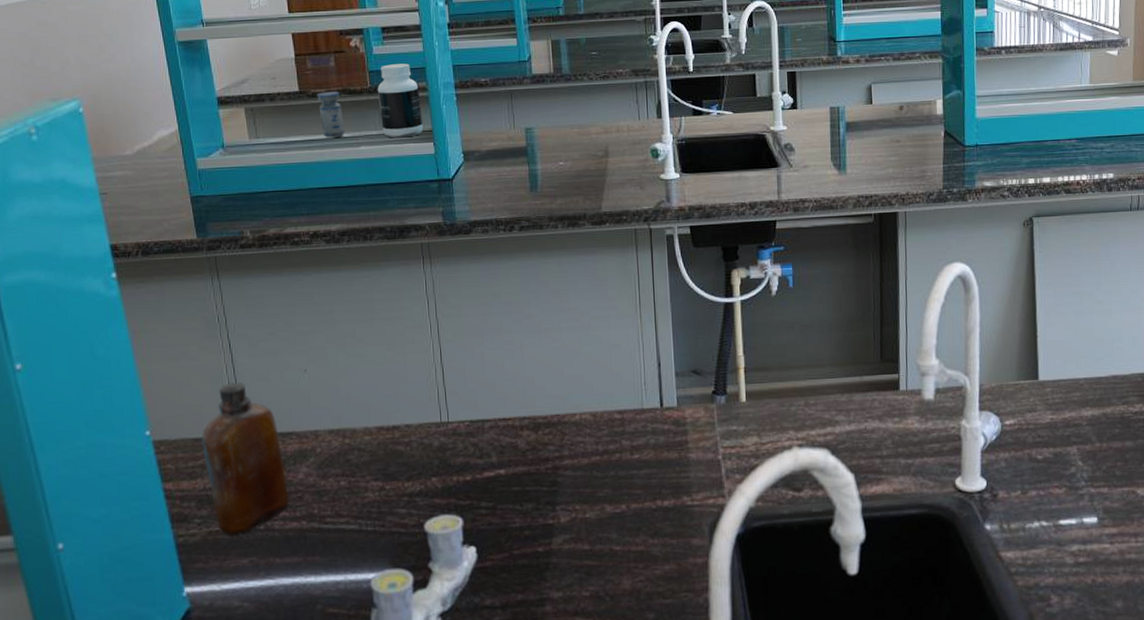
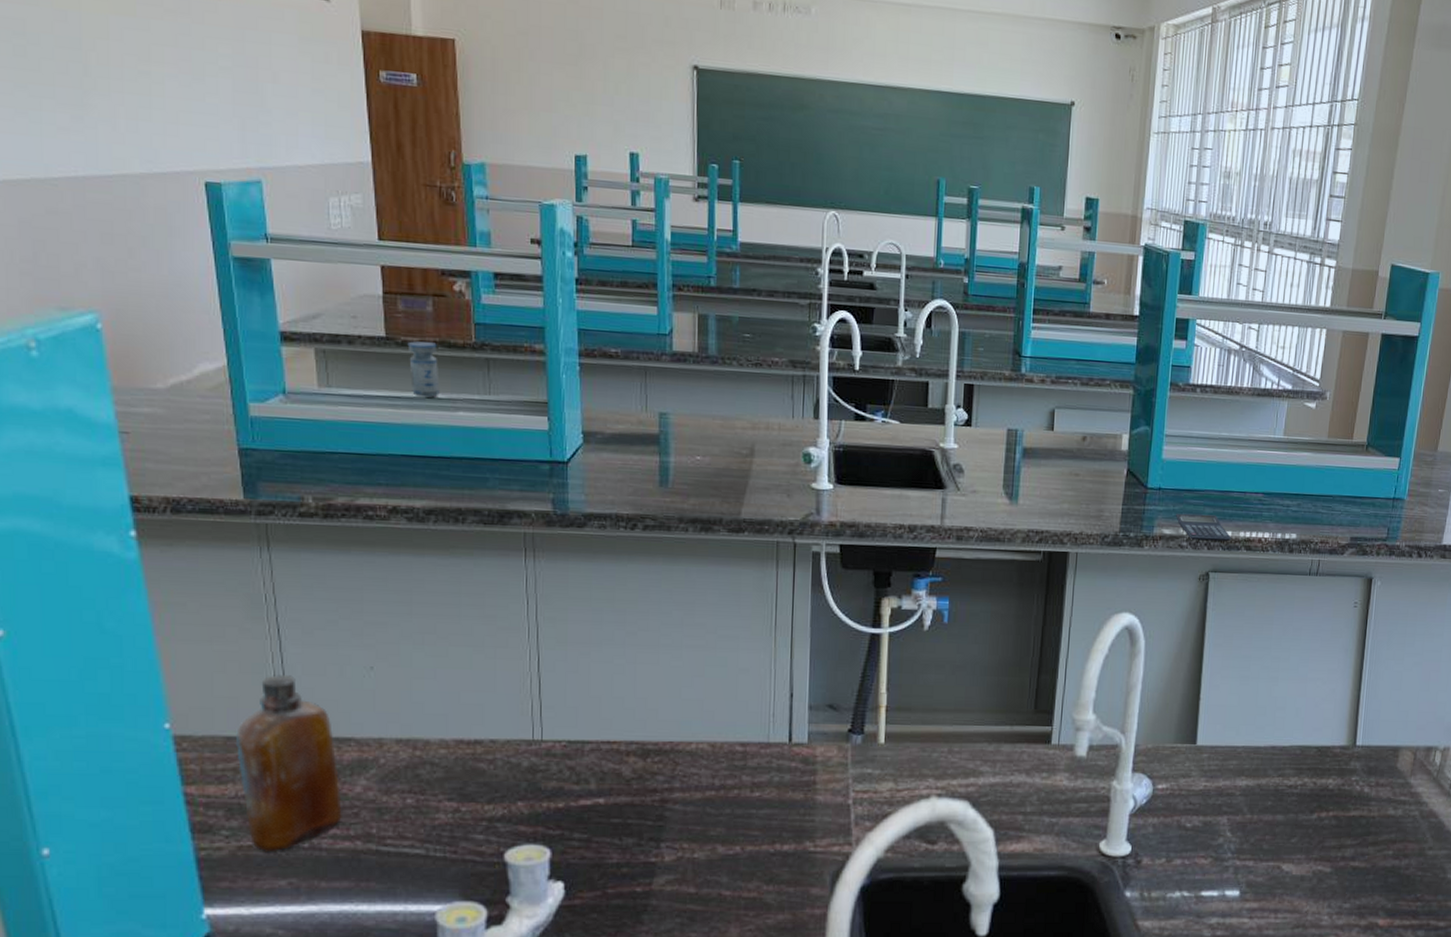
medicine bottle: present [377,63,424,138] -> none [483,318,537,408]
calculator: none [995,164,1051,189] -> present [1176,513,1232,541]

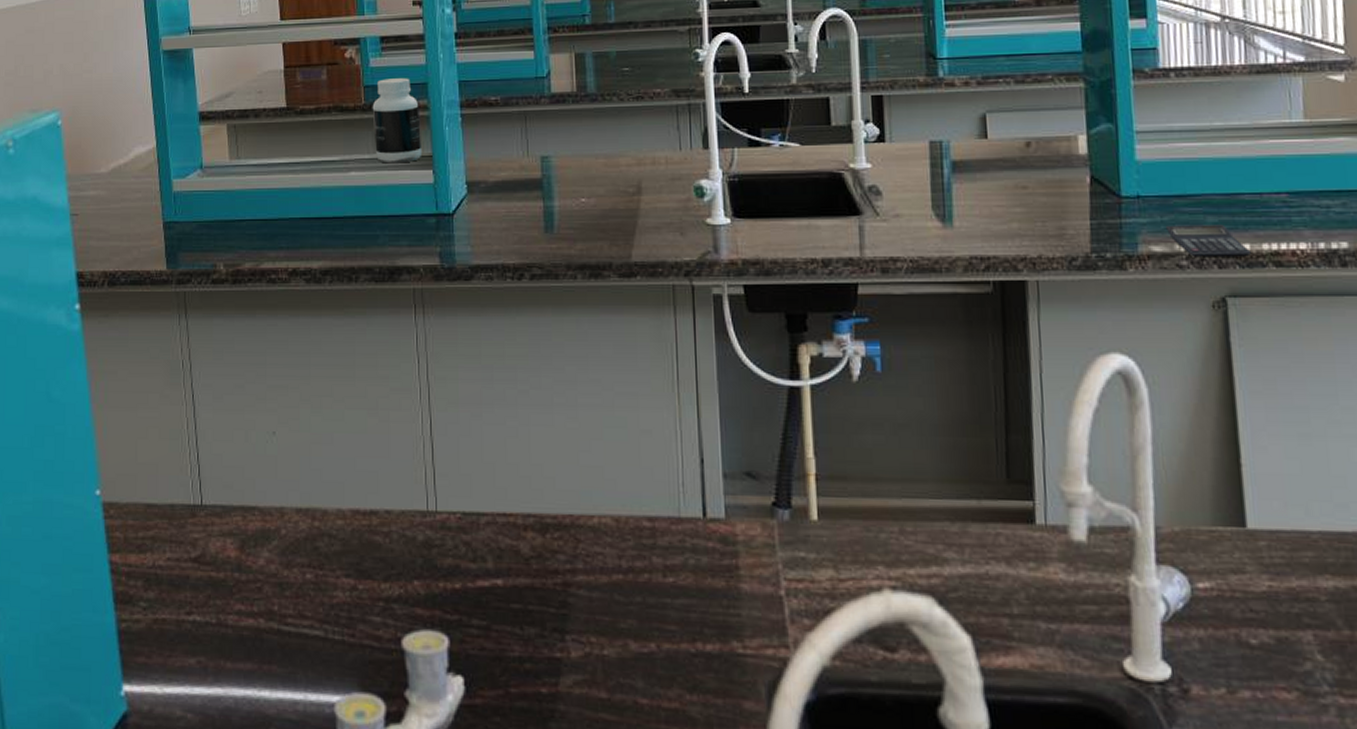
flask: present [235,675,342,852] -> none [154,441,247,627]
medicine: present [407,341,440,398] -> none [305,108,334,161]
medicine bottle: none [483,318,537,408] -> present [372,78,423,164]

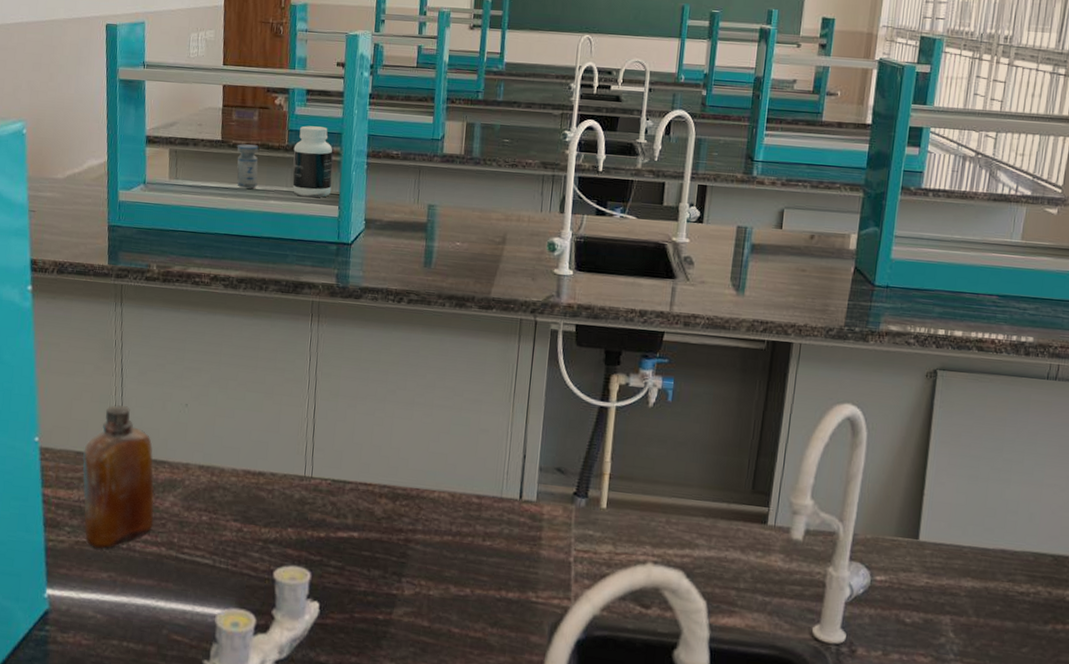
flask: none [154,441,247,627] -> present [82,405,155,549]
medicine: none [305,108,334,161] -> present [237,144,259,189]
calculator: present [1166,224,1252,257] -> none [903,311,963,340]

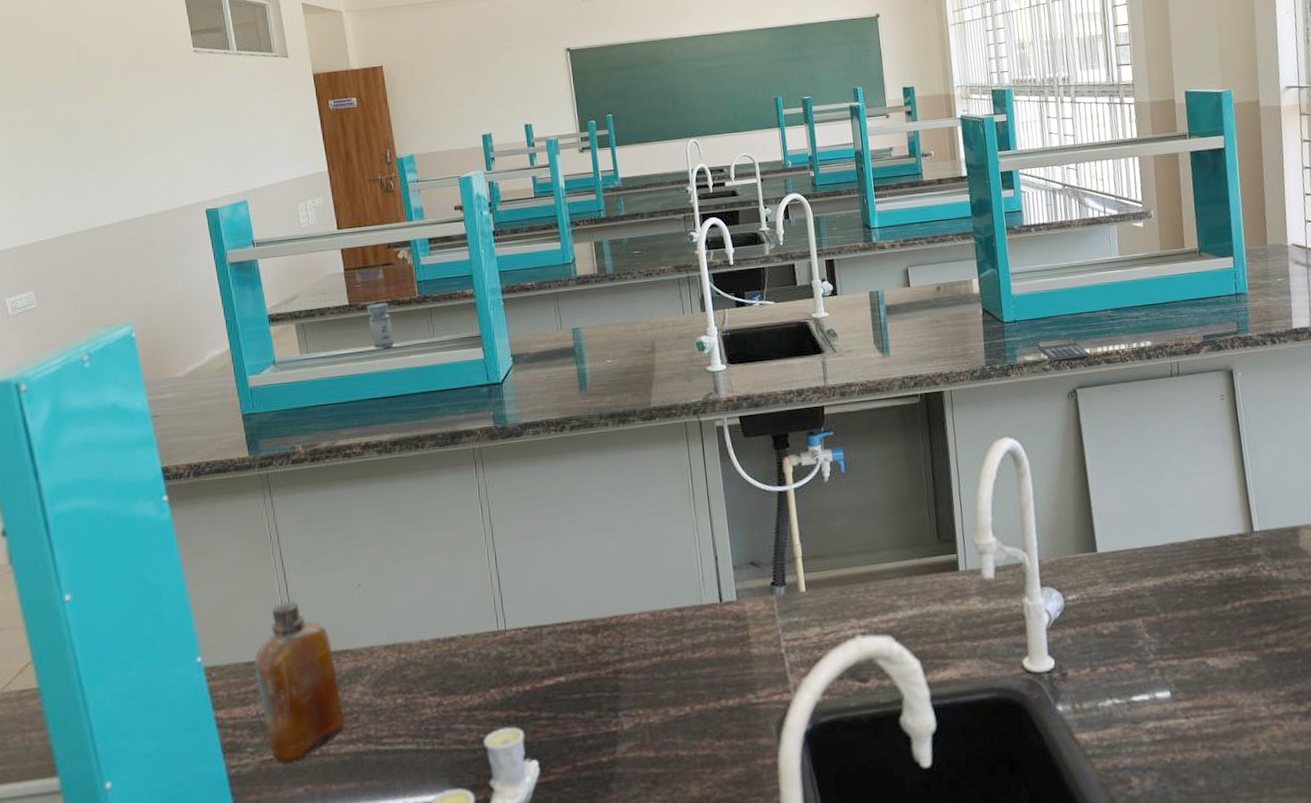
medicine bottle: present [292,126,333,198] -> none [425,272,472,346]
calculator: none [903,311,963,340] -> present [1035,336,1091,362]

